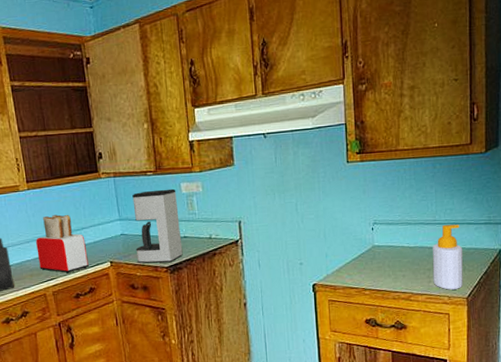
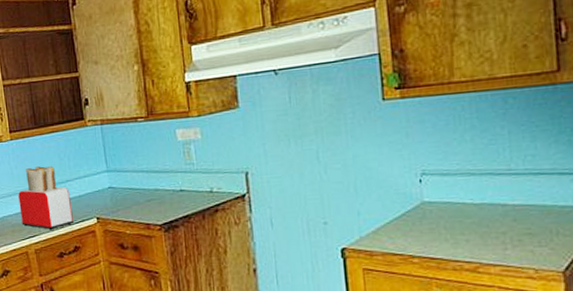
coffee maker: present [132,188,183,264] -> none [121,136,179,220]
soap bottle: present [432,224,463,290] -> none [508,174,557,260]

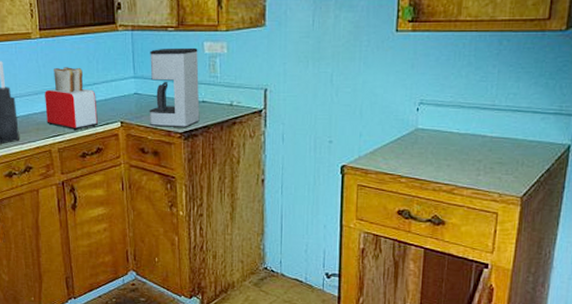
coffee maker: none [121,136,179,220] -> present [149,47,200,128]

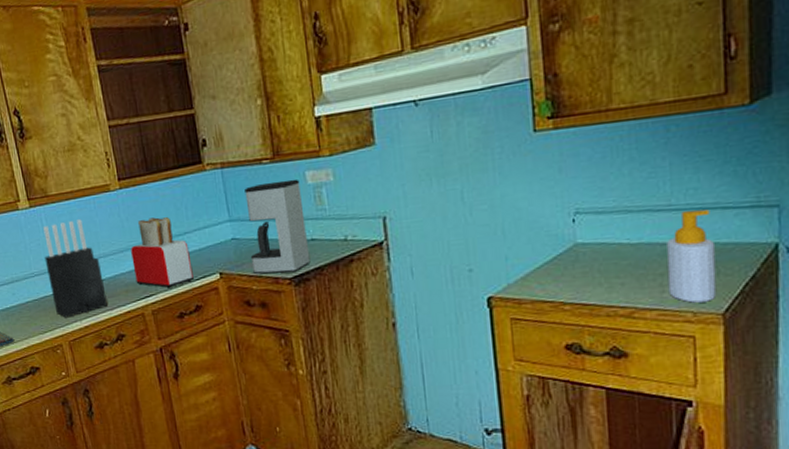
soap bottle: none [483,111,524,186] -> present [666,209,717,303]

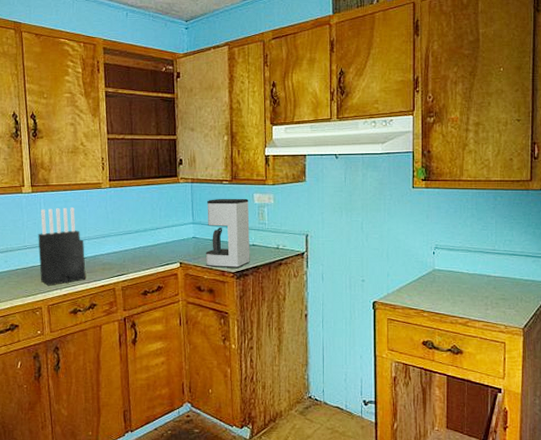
toaster: present [131,217,194,289] -> none [111,213,159,271]
soap bottle: present [666,209,717,303] -> none [490,254,521,319]

